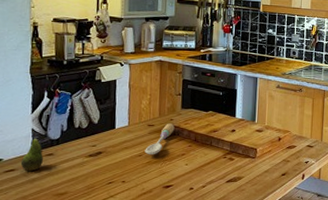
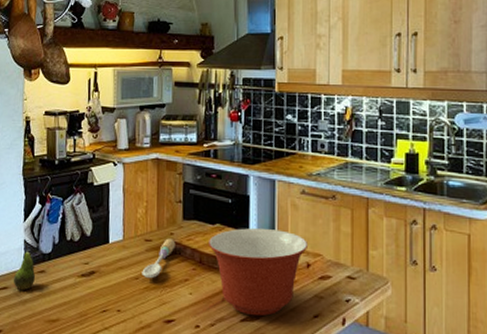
mixing bowl: none [203,114,281,178] -> present [209,228,309,316]

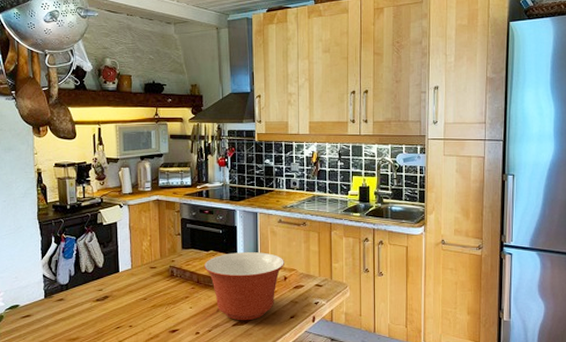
fruit: present [13,241,35,291] -> none [35,275,55,317]
spoon: present [142,238,176,279] -> none [149,265,177,299]

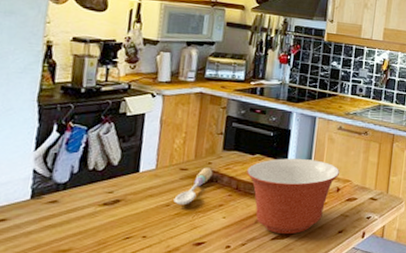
spoon: none [149,265,177,299] -> present [173,167,213,206]

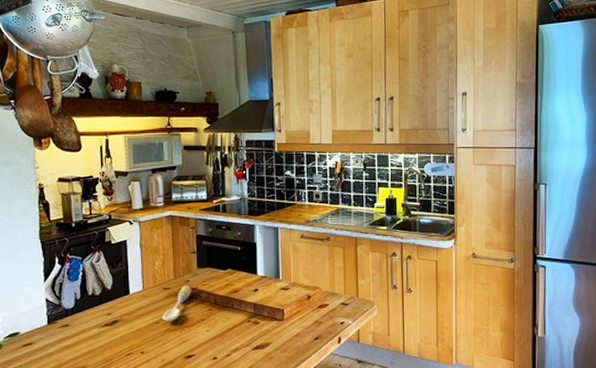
mixing bowl: present [247,158,340,235] -> none [222,270,309,344]

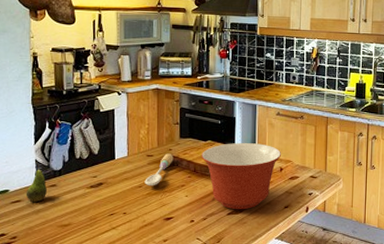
fruit: none [37,299,59,345] -> present [25,161,47,203]
mixing bowl: none [222,270,309,344] -> present [202,143,282,210]

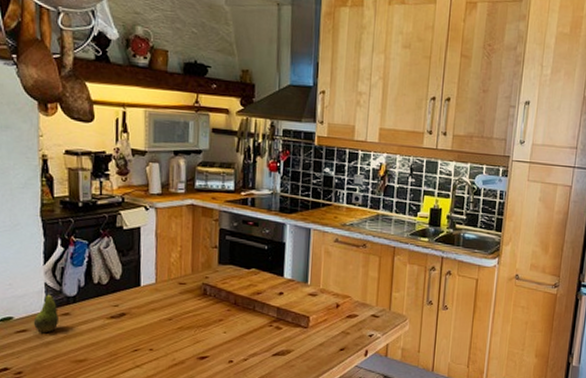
spoon: present [144,153,174,186] -> none [175,282,211,320]
mixing bowl: present [202,143,282,210] -> none [244,272,339,351]

